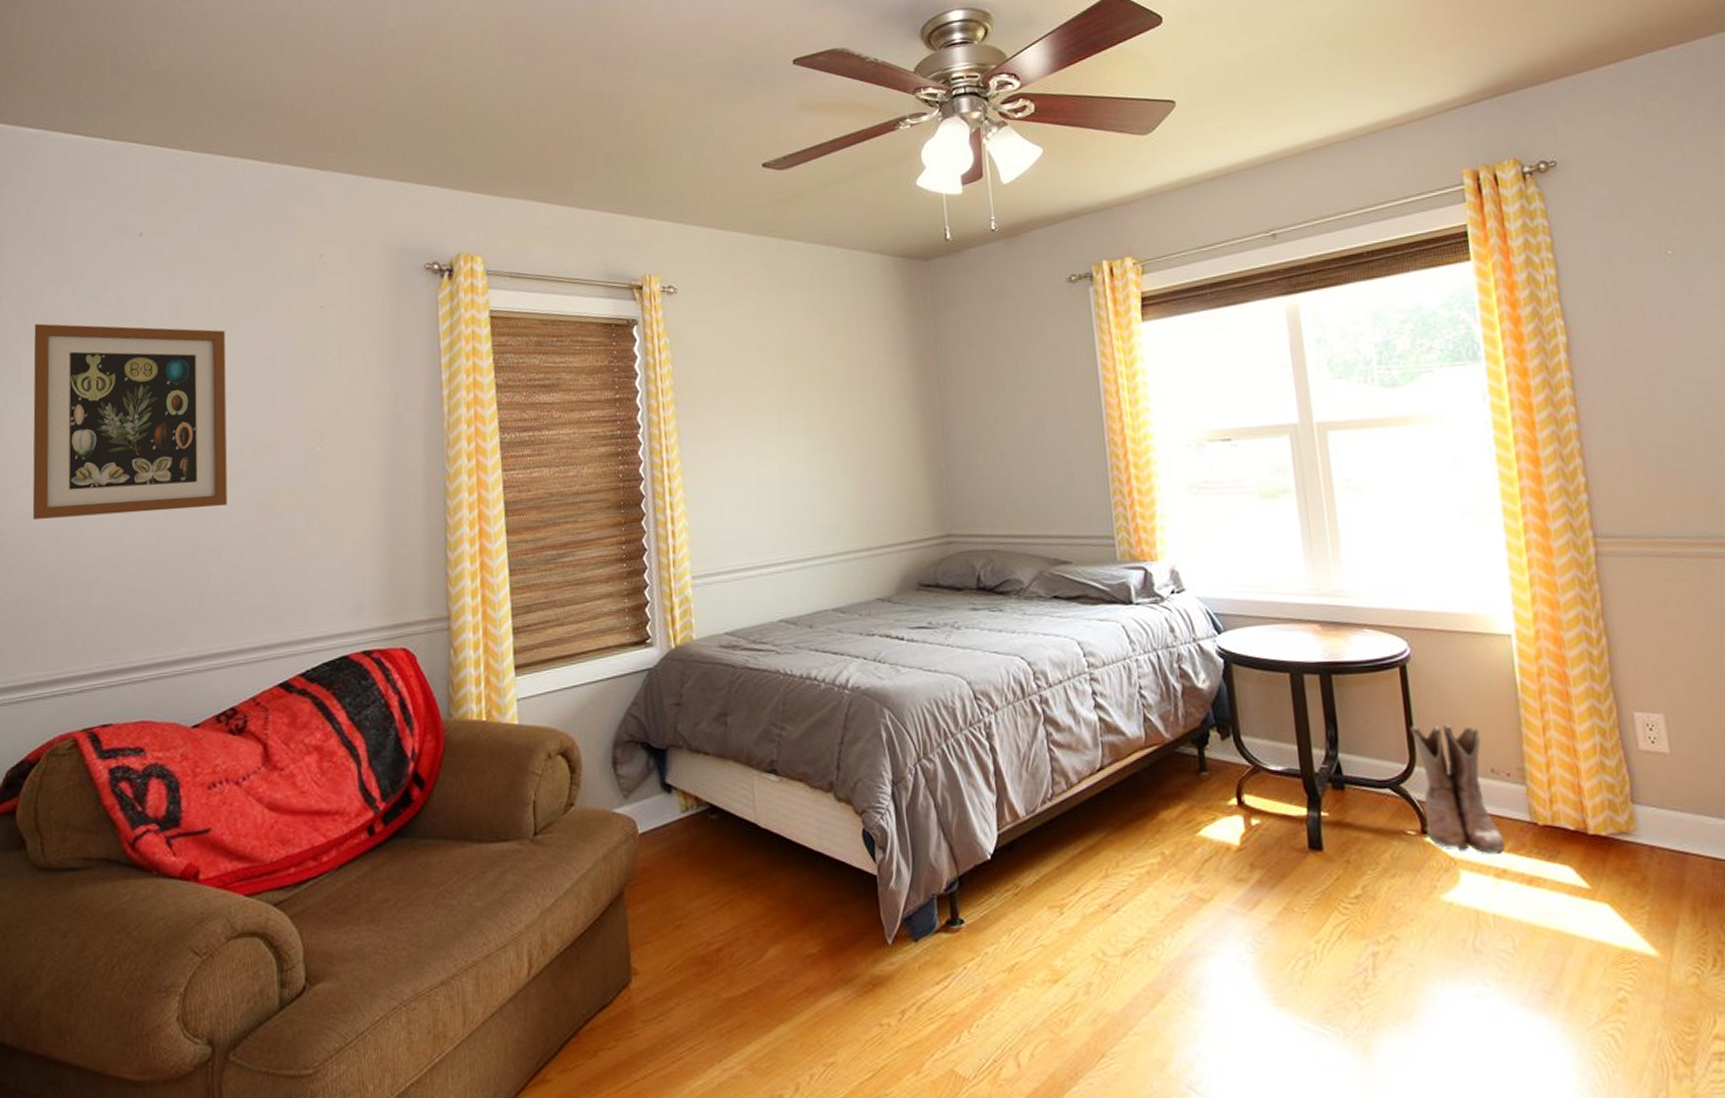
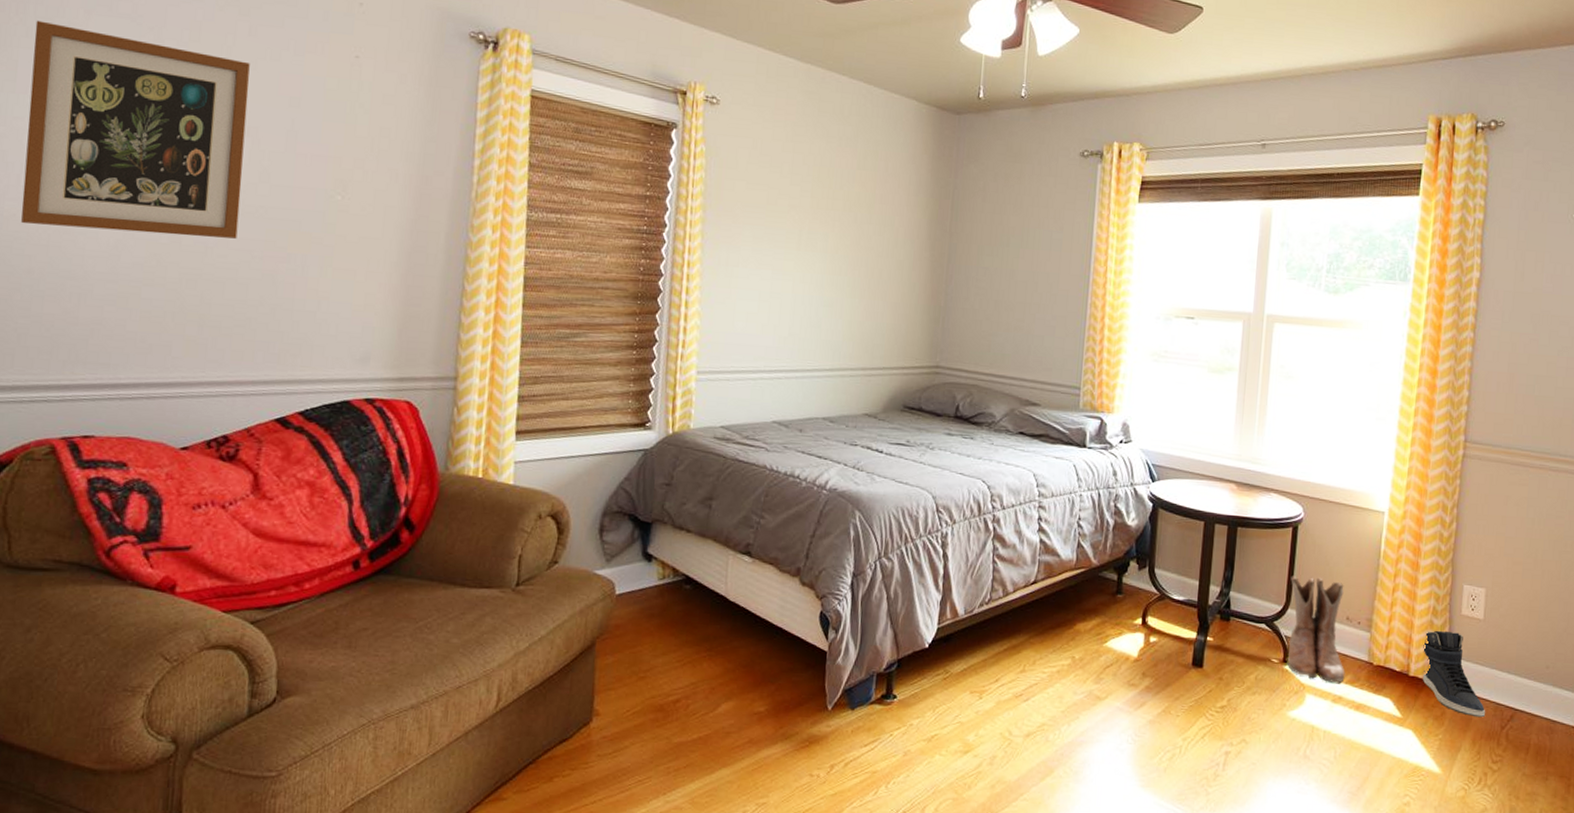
sneaker: none [1597,772,1701,879] -> present [1422,630,1485,718]

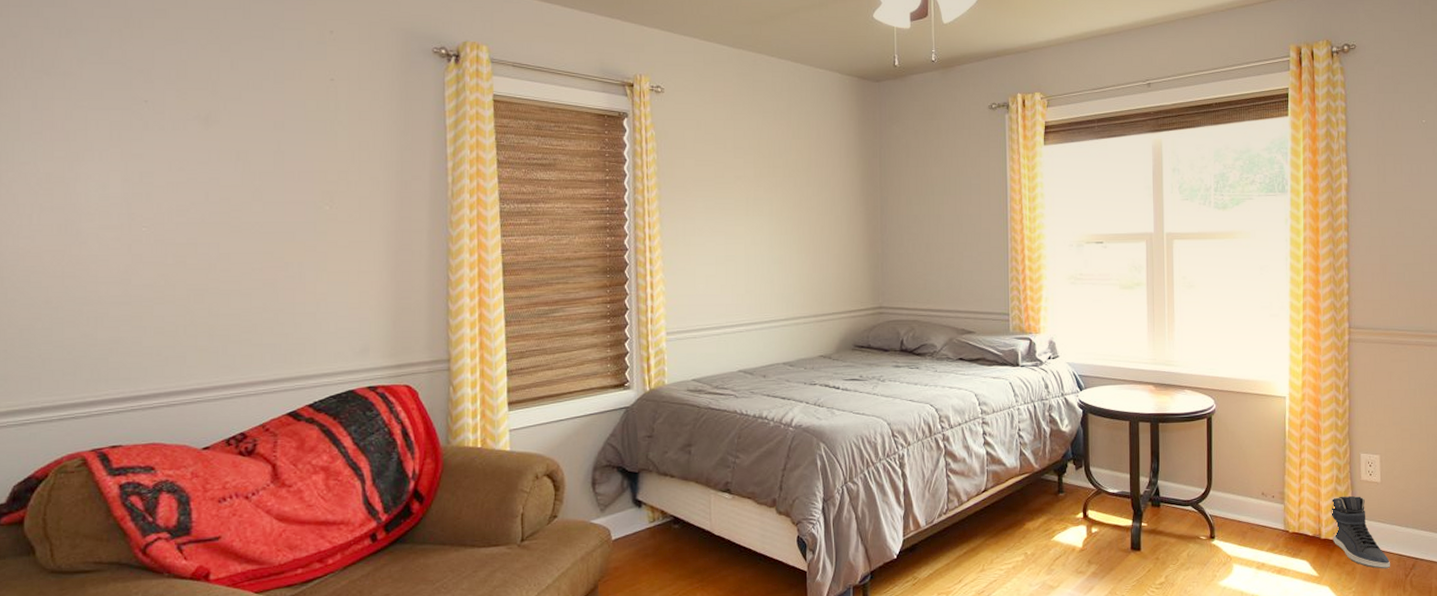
wall art: present [21,20,250,239] -> none [33,73,237,258]
boots: present [1287,576,1345,683] -> none [1210,460,1266,552]

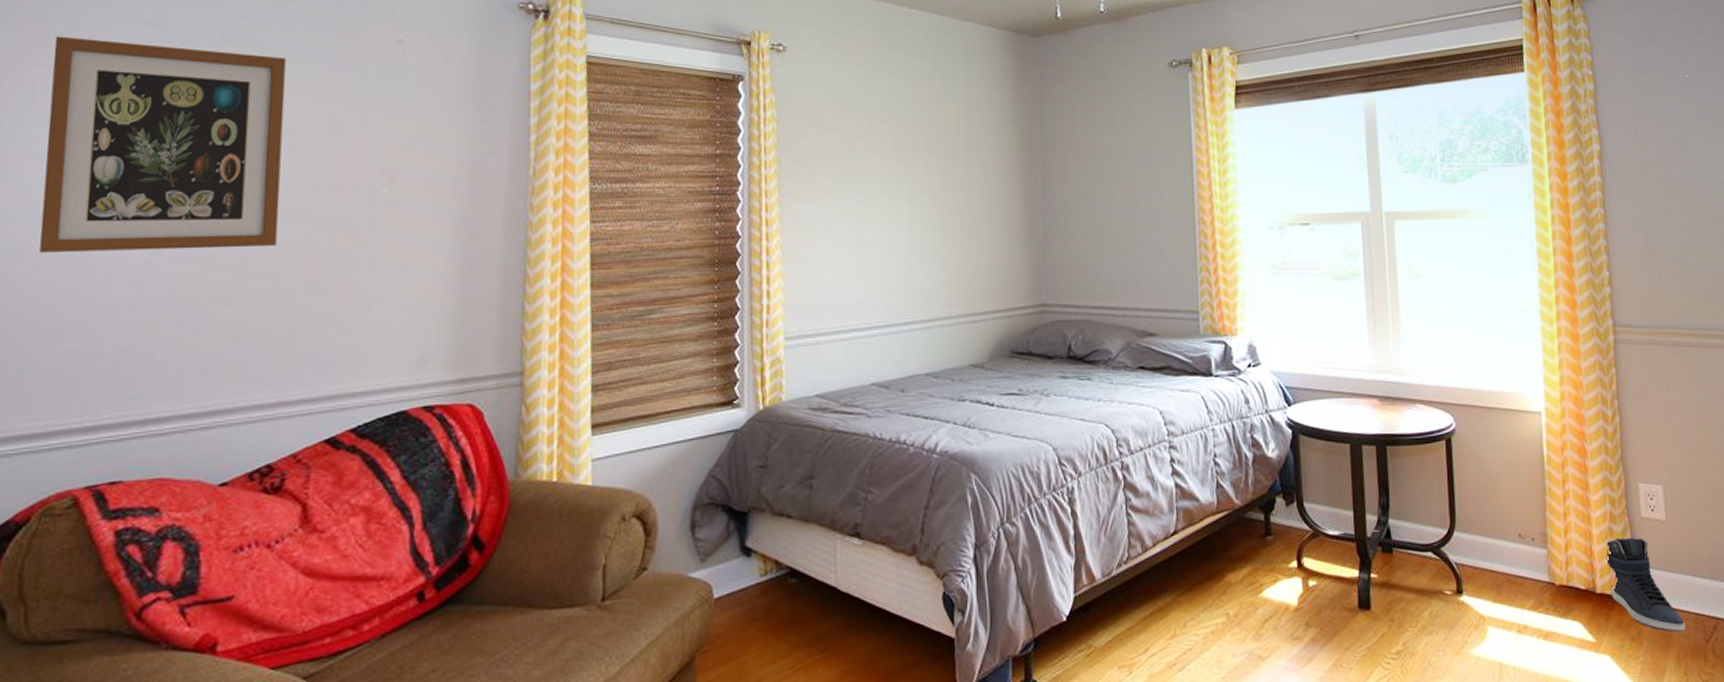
wall art: none [33,73,237,258] -> present [39,36,286,252]

